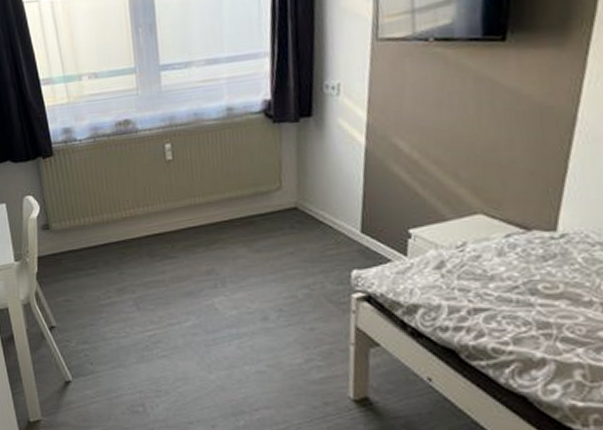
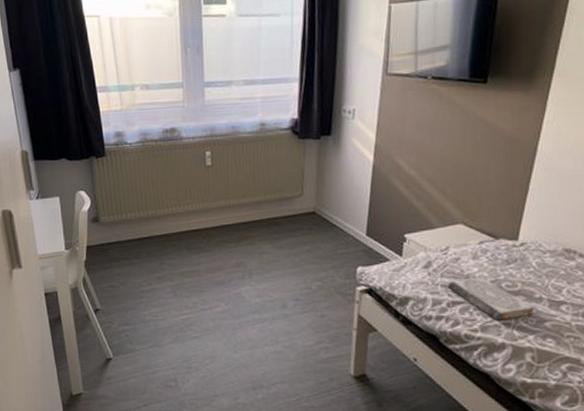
book: none [466,277,584,331] -> present [447,277,535,320]

